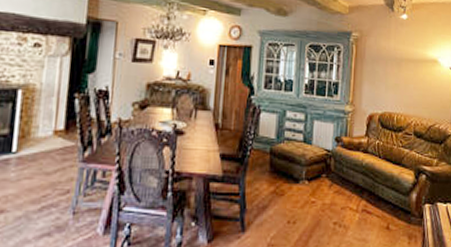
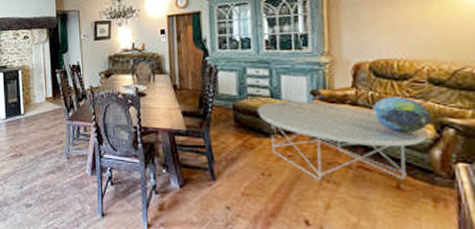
coffee table: none [291,147,411,225] -> present [257,102,430,180]
decorative globe: none [377,146,413,179] -> present [372,96,431,133]

